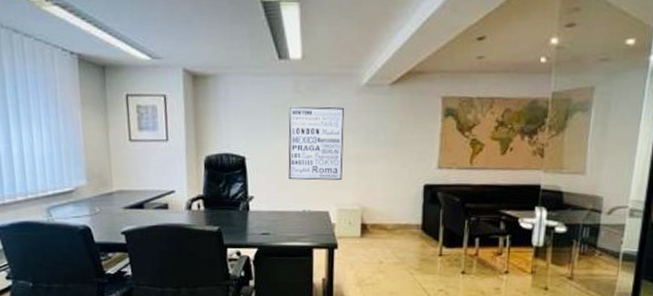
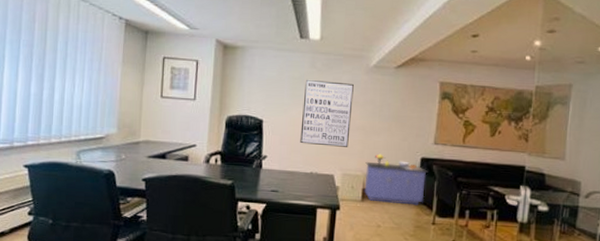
storage cabinet: none [362,184,433,238] -> present [364,154,428,205]

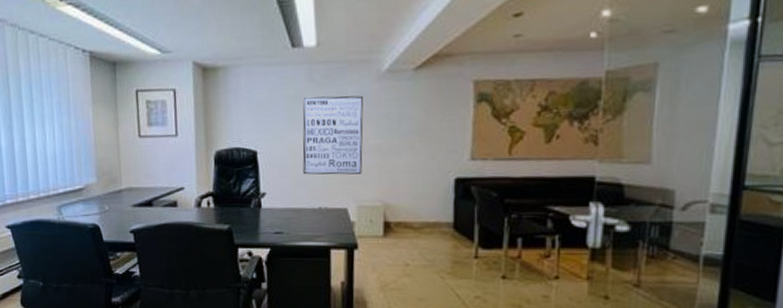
storage cabinet: present [364,154,428,205] -> none [385,178,465,237]

